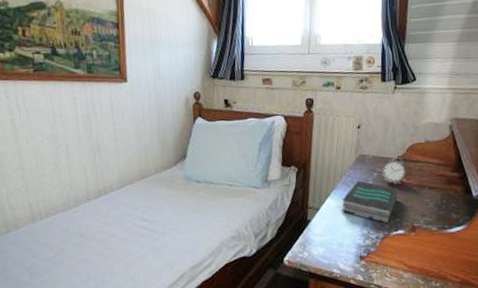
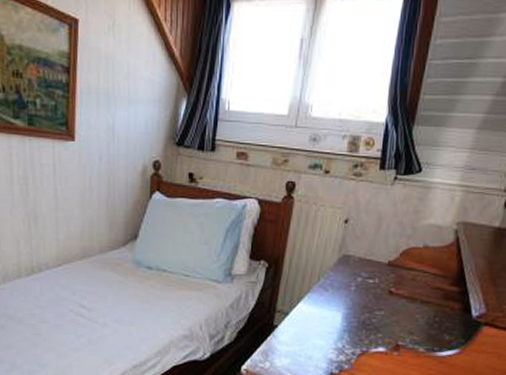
book: present [342,181,399,224] -> none [315,285,385,338]
alarm clock: present [382,157,406,185] -> none [368,261,397,295]

